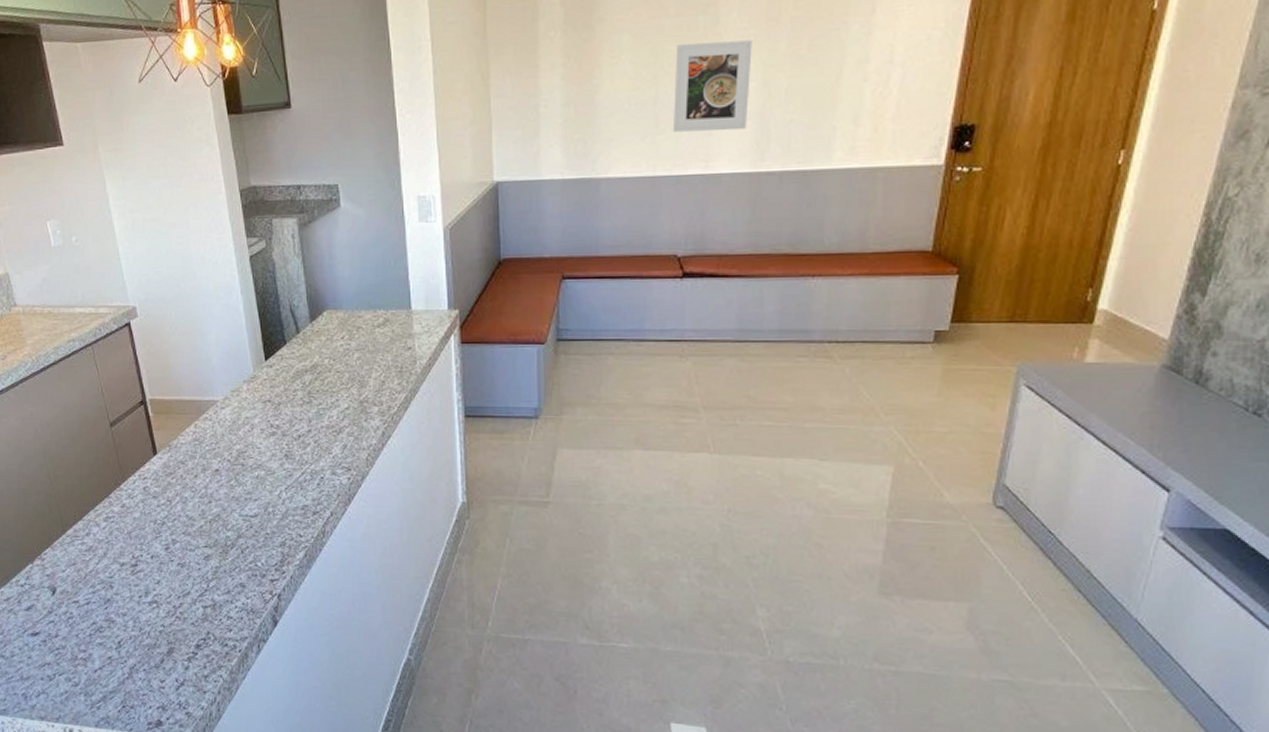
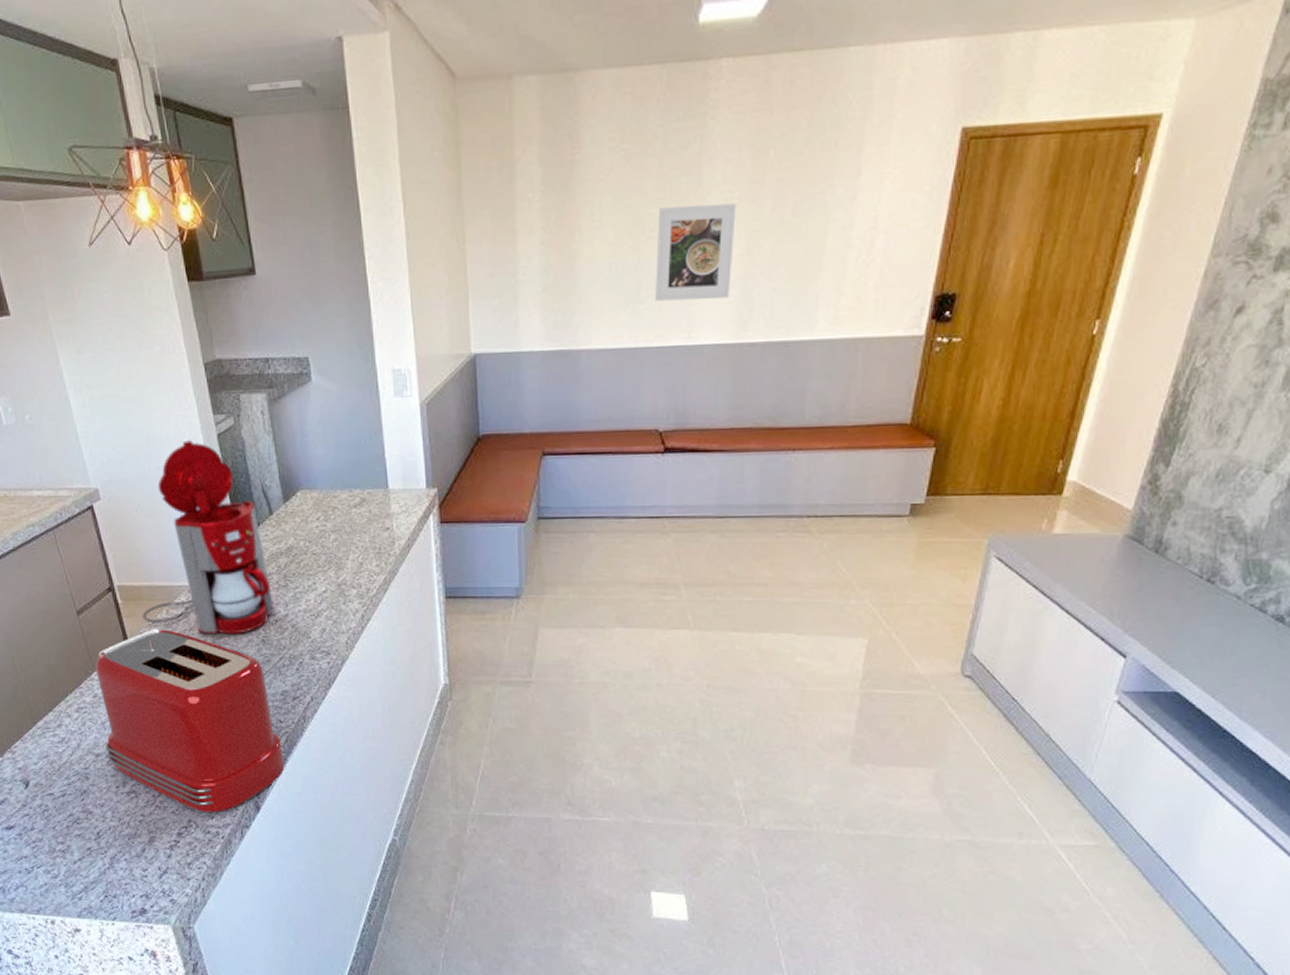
toaster: none [125,441,304,625] -> present [96,628,286,813]
coffee maker: none [172,262,299,449] -> present [142,440,275,635]

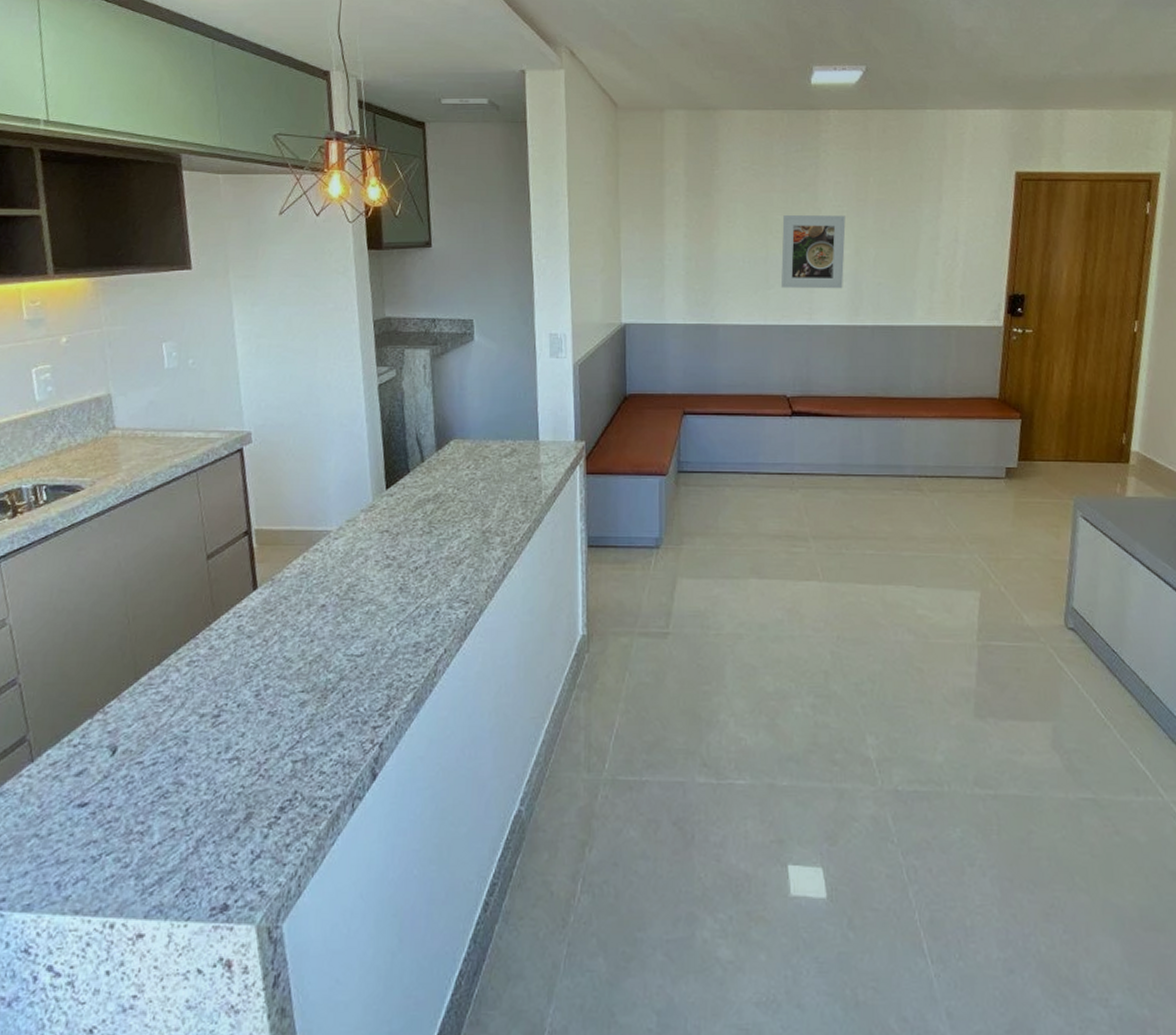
toaster: present [96,628,286,813] -> none [212,574,411,782]
coffee maker: present [142,440,275,635] -> none [277,389,417,582]

